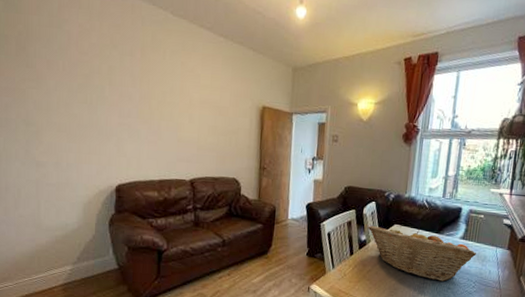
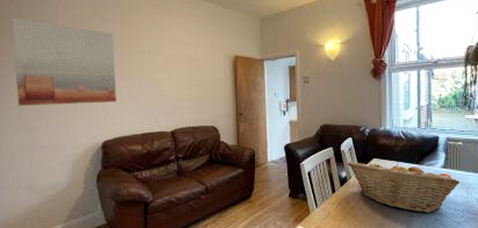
wall art: none [18,41,134,145] -> present [11,18,117,106]

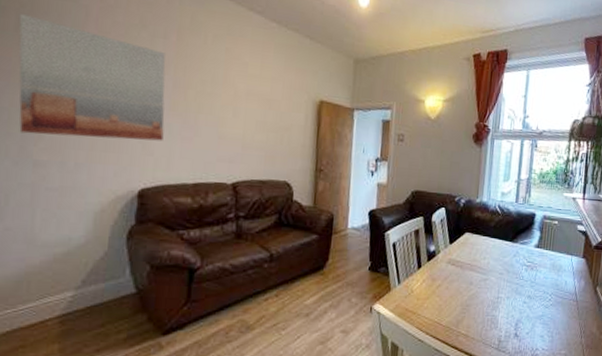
fruit basket: present [347,161,461,213] -> none [437,234,553,295]

